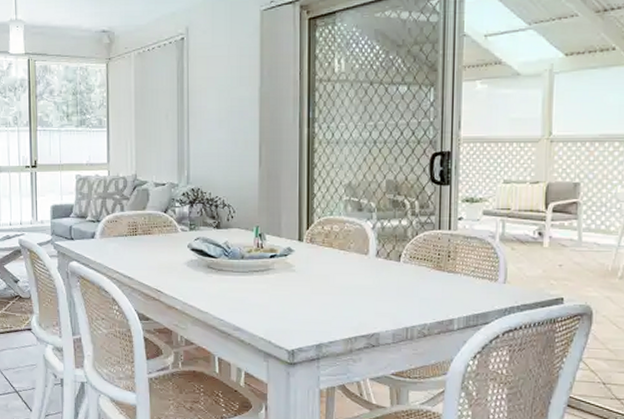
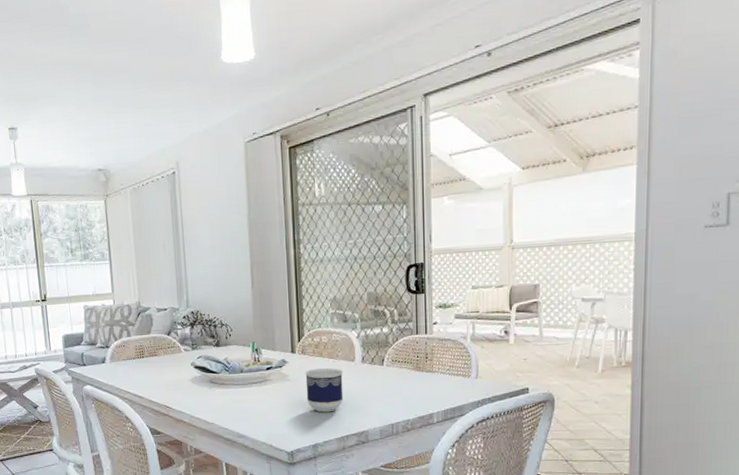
cup: none [312,260,355,310] -> present [305,368,344,413]

